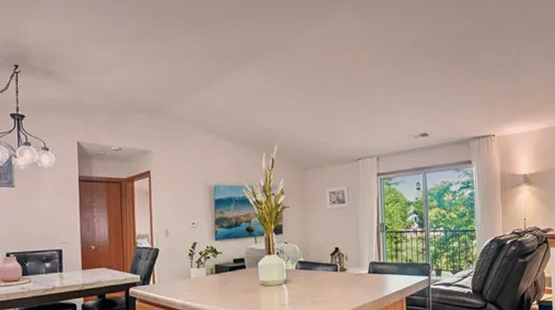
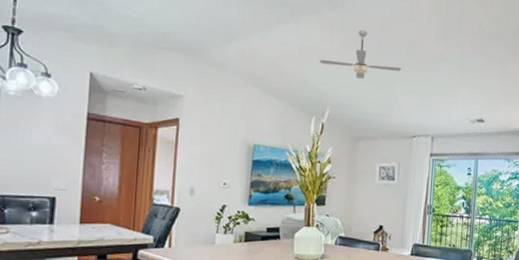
ceiling fan: none [264,66,341,112] -> present [320,30,402,79]

